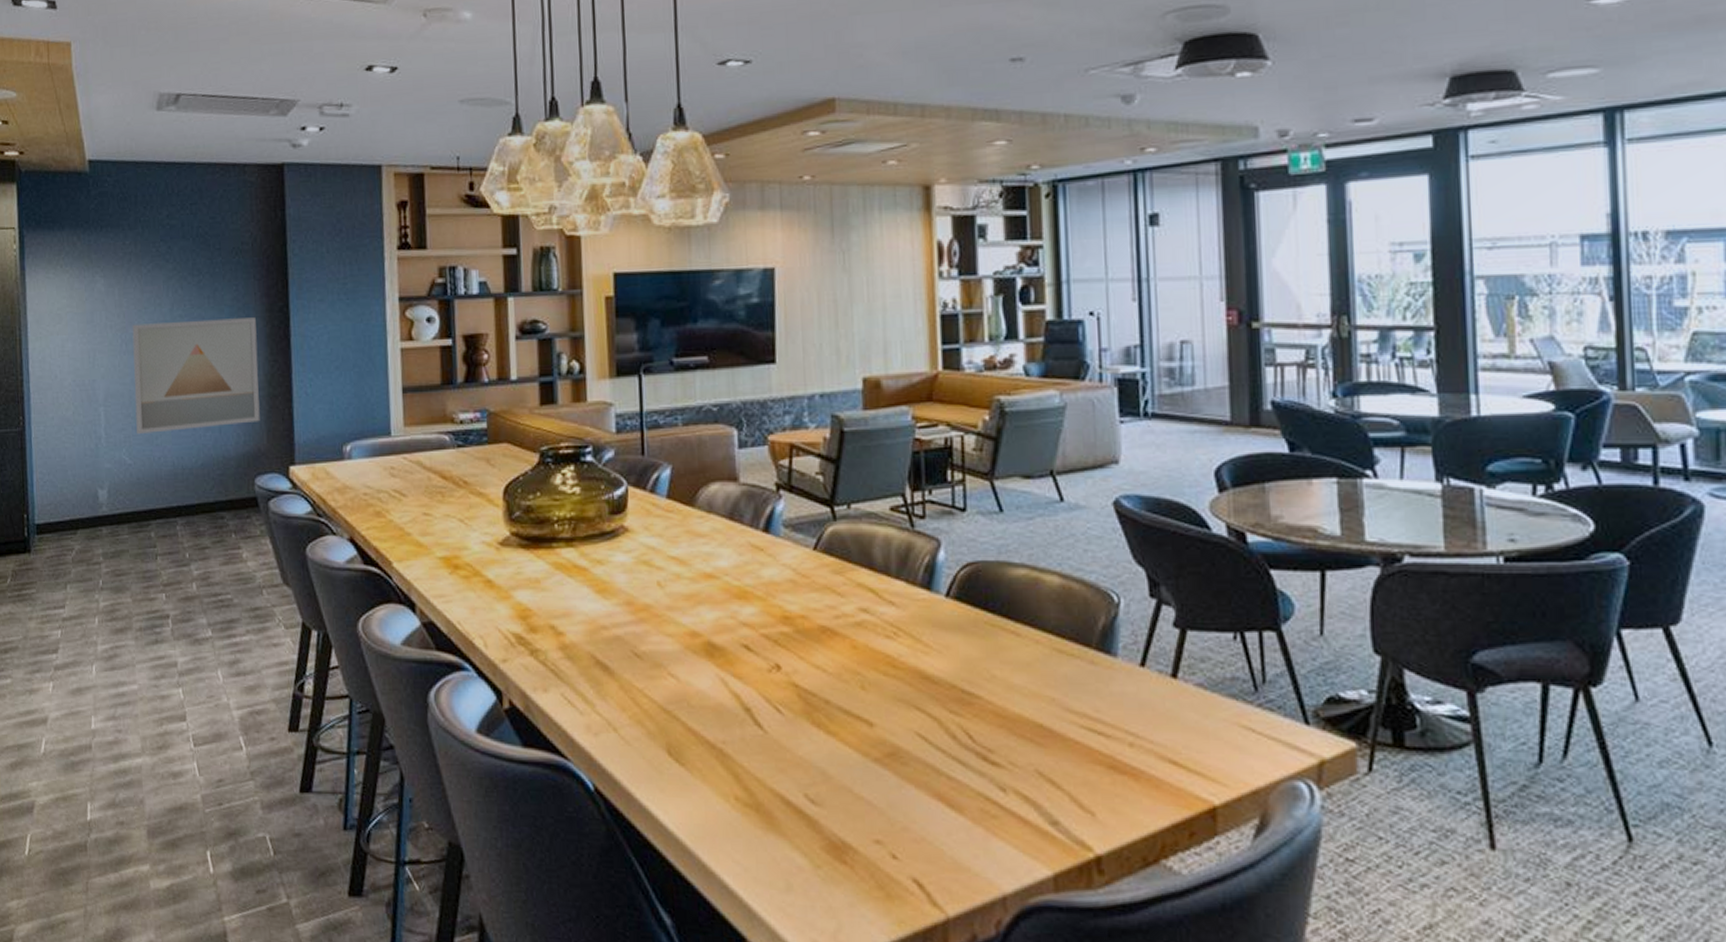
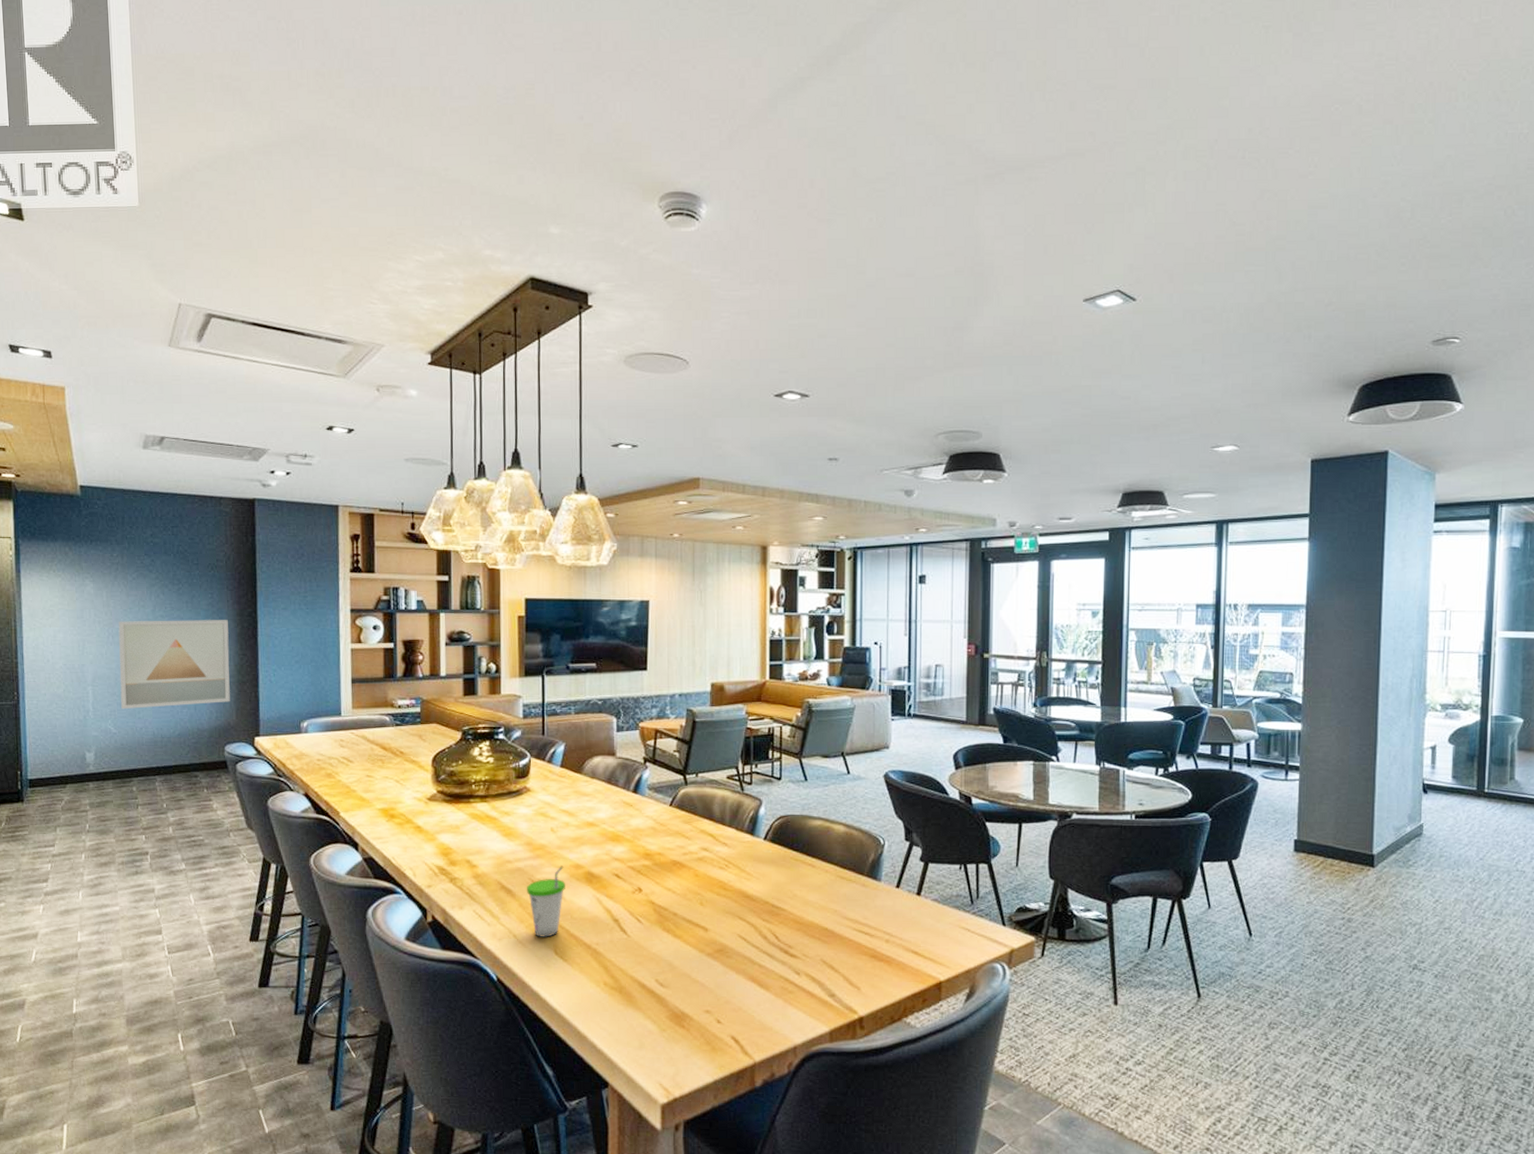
cup: none [629,633,679,732] -> present [527,866,565,937]

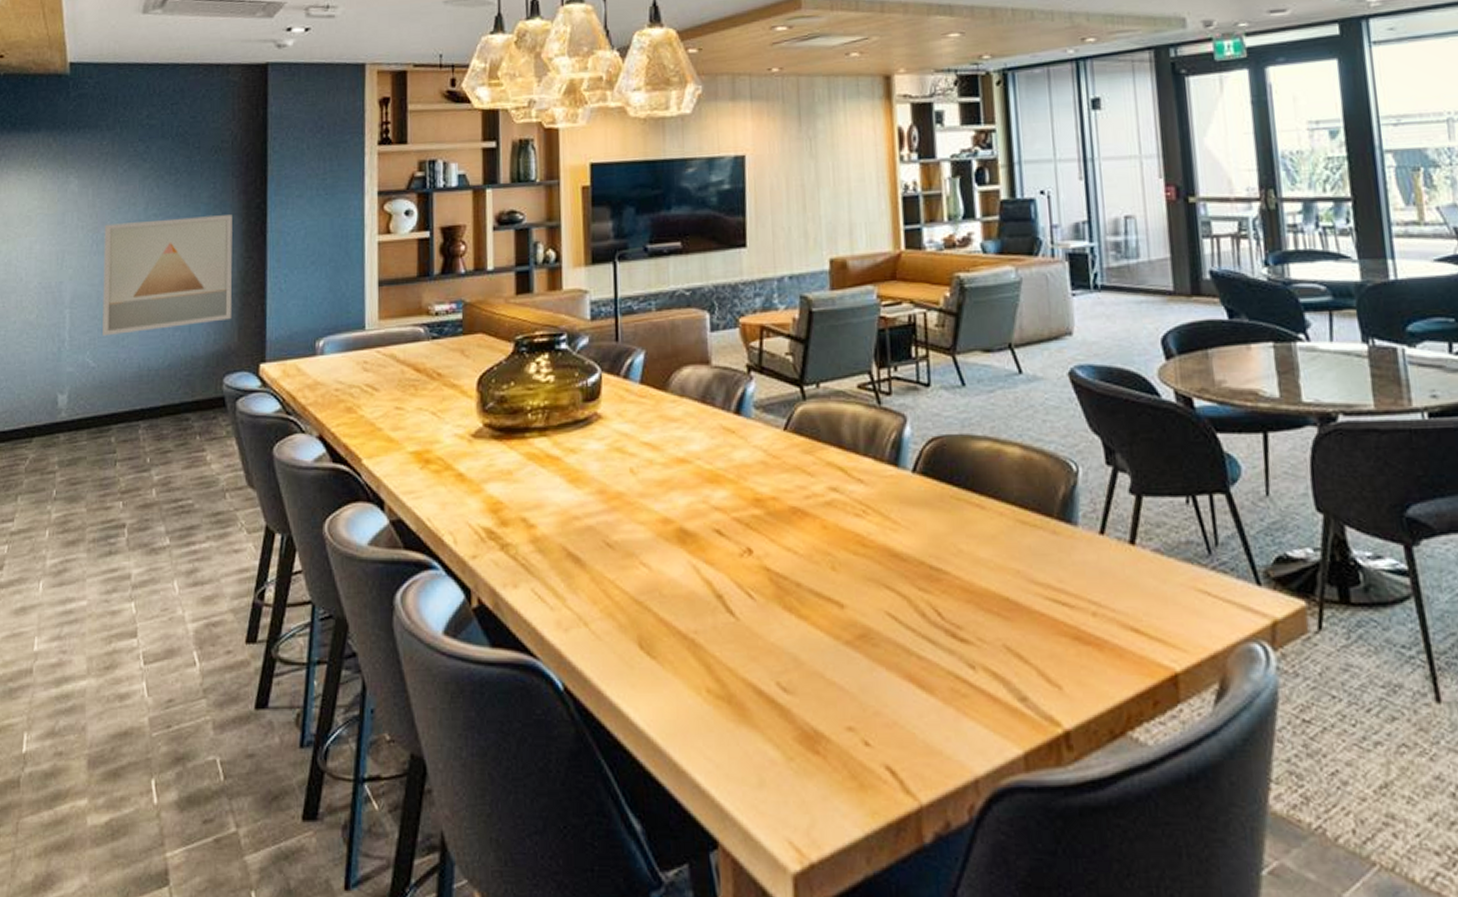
cup: present [527,866,565,937] -> none [600,521,651,625]

